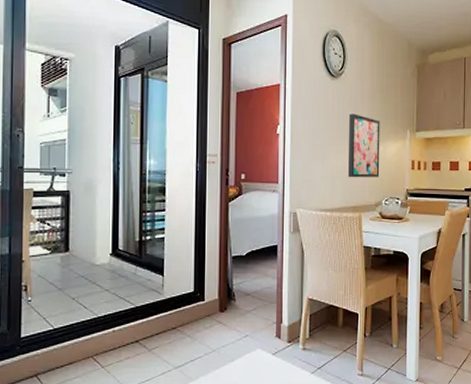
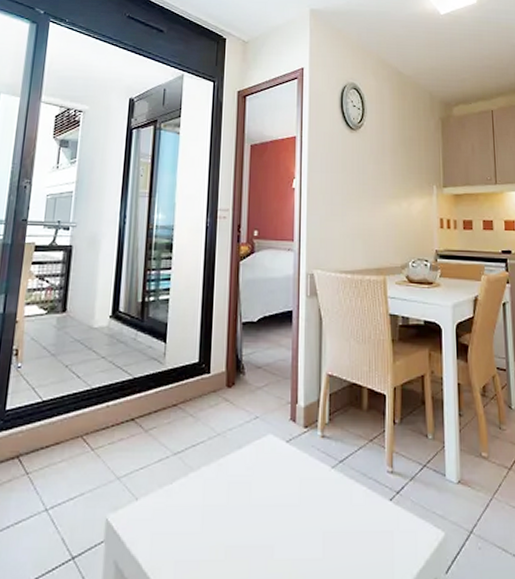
wall art: present [347,113,380,178] -> none [369,167,405,237]

